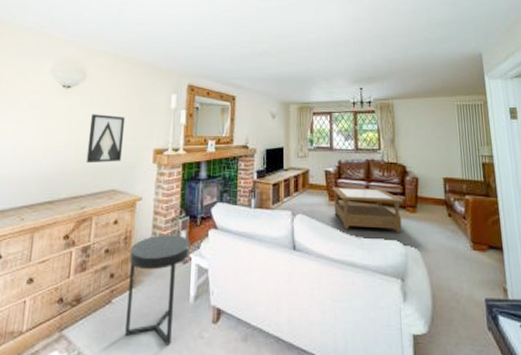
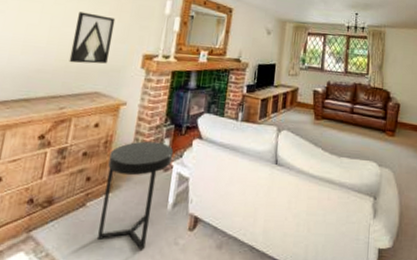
coffee table: present [332,187,404,233] -> none [318,106,385,155]

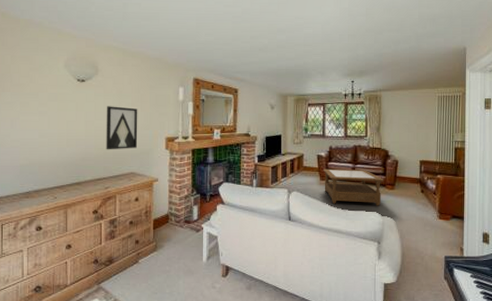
side table: present [98,141,174,250] -> none [151,209,202,293]
coffee table: none [318,106,385,155] -> present [323,168,384,206]

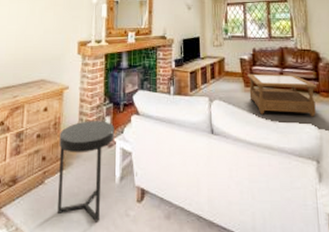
wall art: present [106,106,138,150] -> none [17,10,51,56]
side table: none [151,209,202,293] -> present [58,121,115,222]

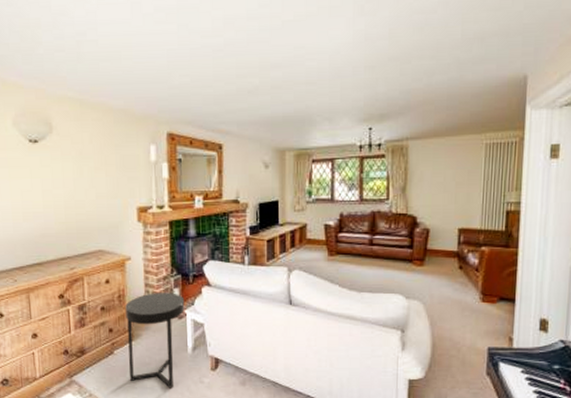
coffee table: present [247,73,318,117] -> none [332,241,411,287]

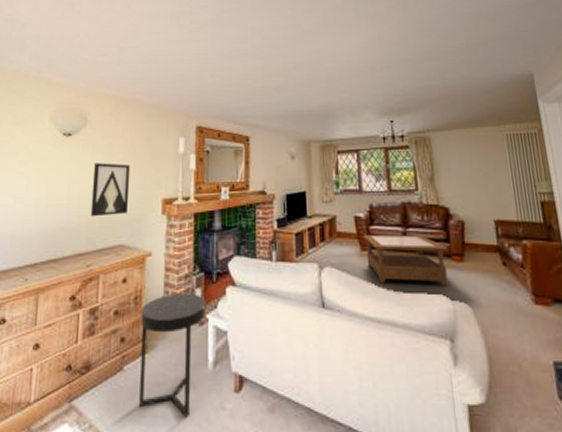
wall art: none [65,171,105,224] -> present [90,163,131,217]
coffee table: none [332,241,411,287] -> present [363,234,449,286]

